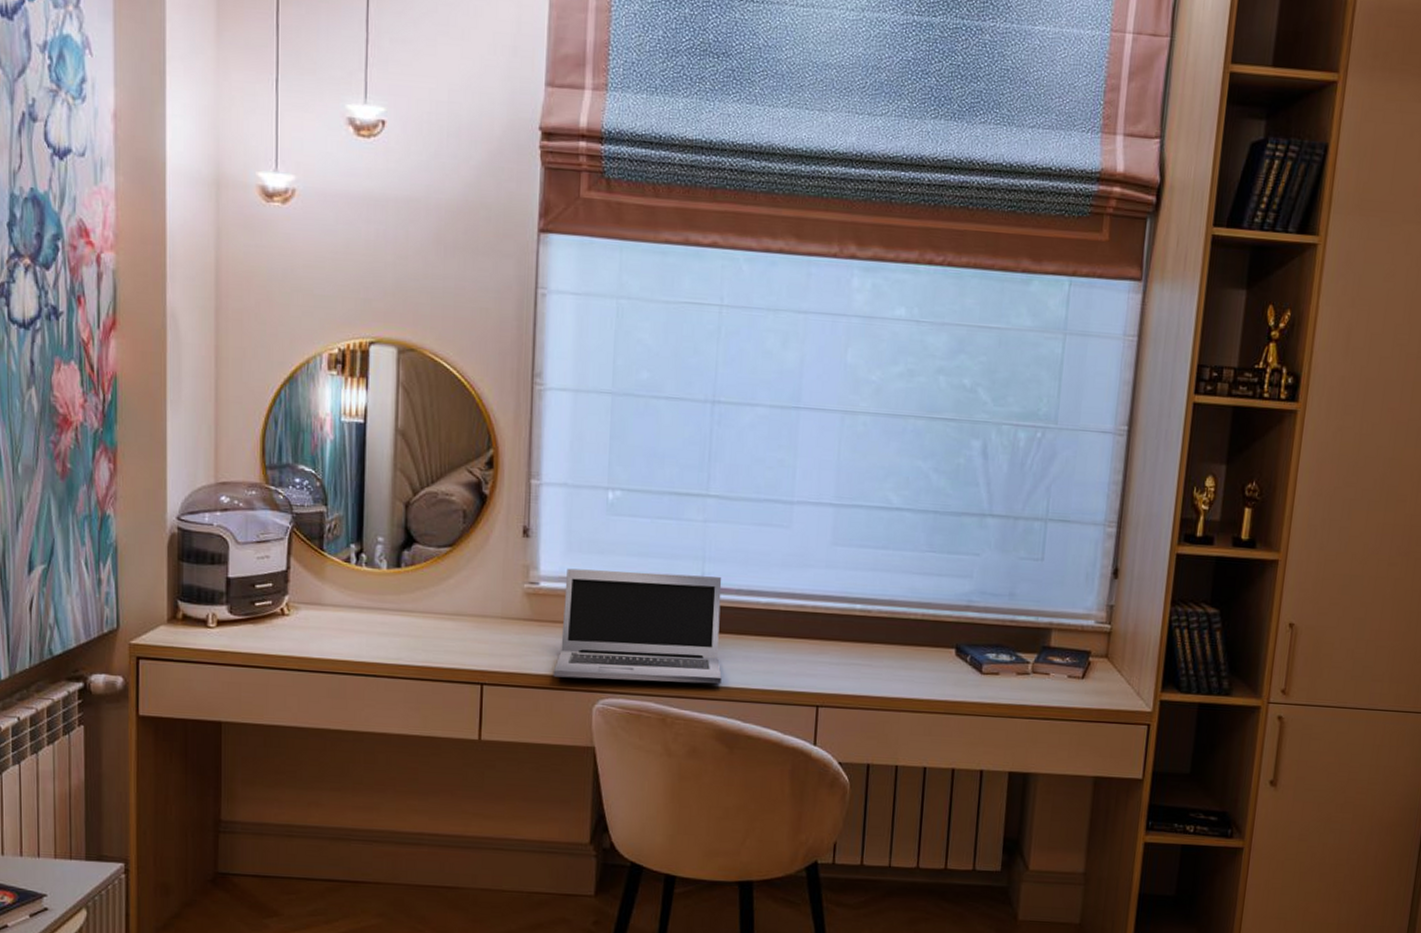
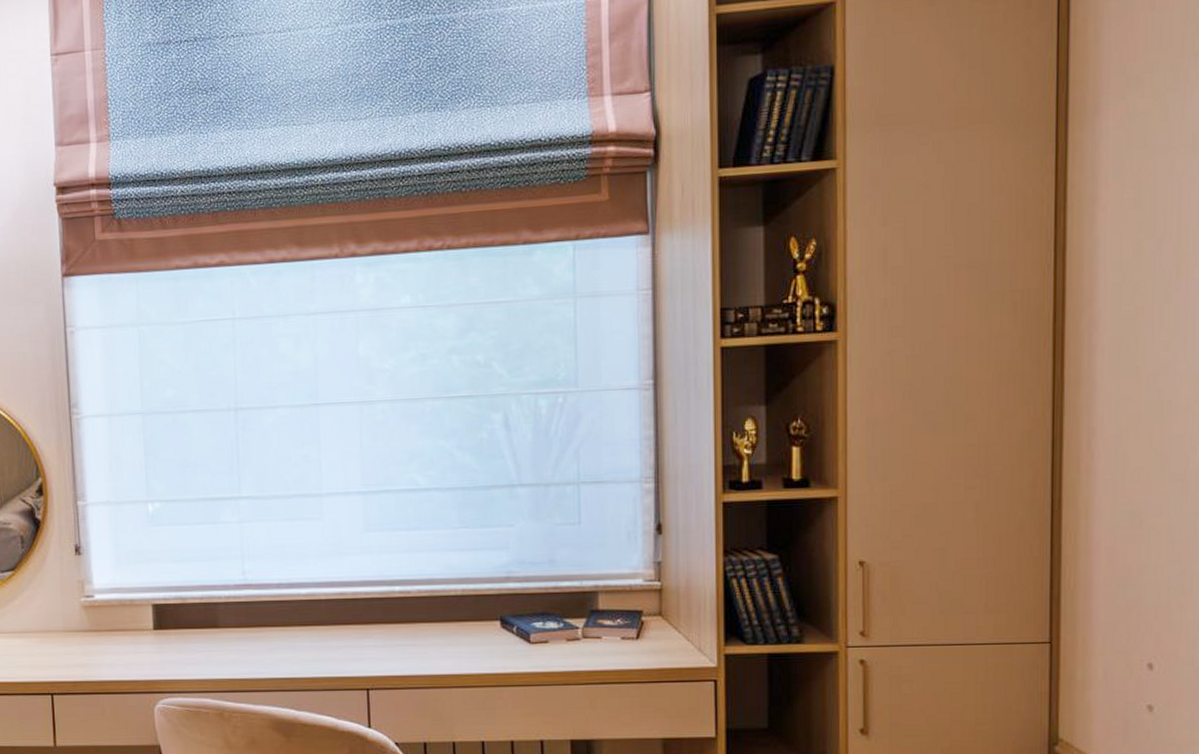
laptop: present [553,568,722,684] -> none [114,574,272,682]

